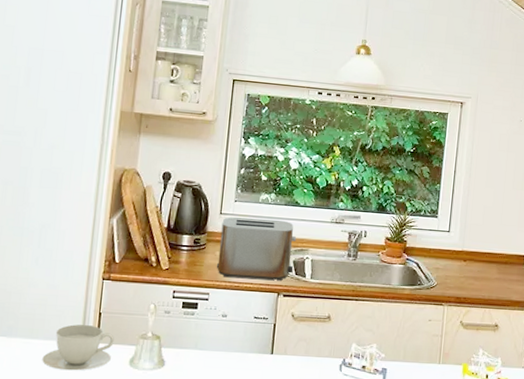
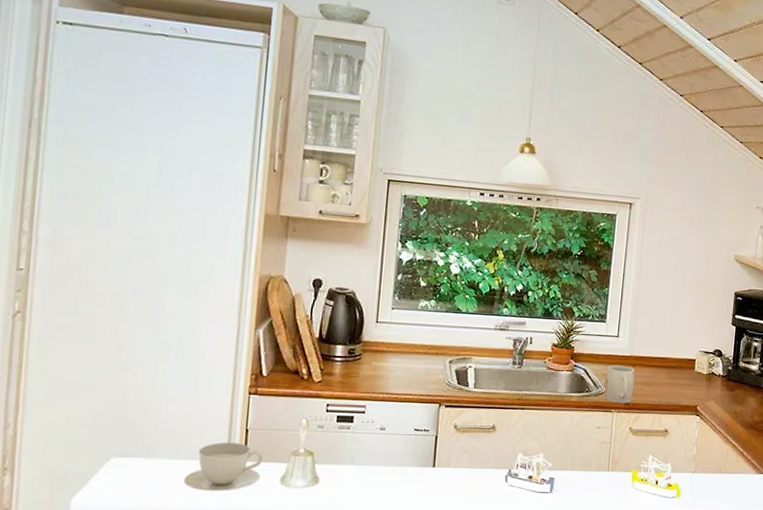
toaster: present [216,216,297,280] -> none [373,325,459,390]
mug: none [436,259,466,298] -> present [604,365,635,404]

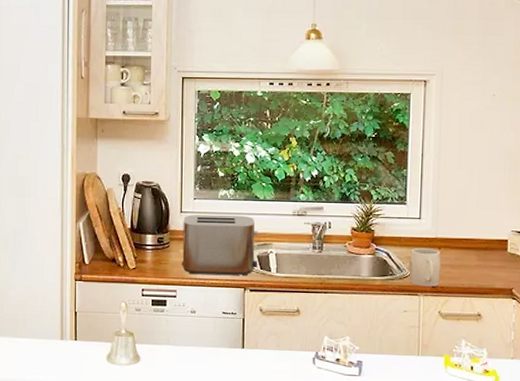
teacup: present [184,442,263,492] -> none [28,323,91,367]
toaster: none [373,325,459,390] -> present [181,214,259,275]

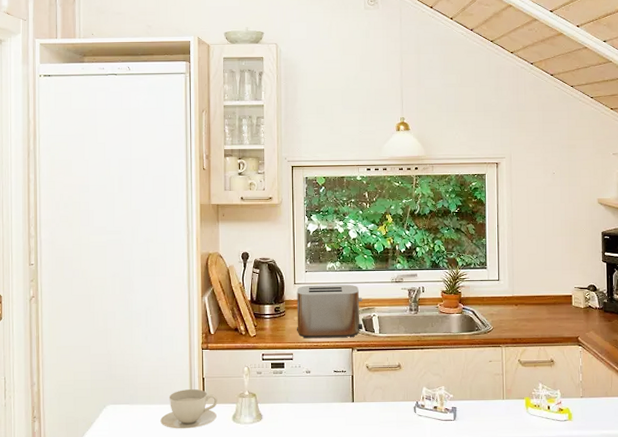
teacup: none [28,323,91,367] -> present [160,388,217,429]
mug: present [409,247,442,288] -> none [491,305,519,340]

